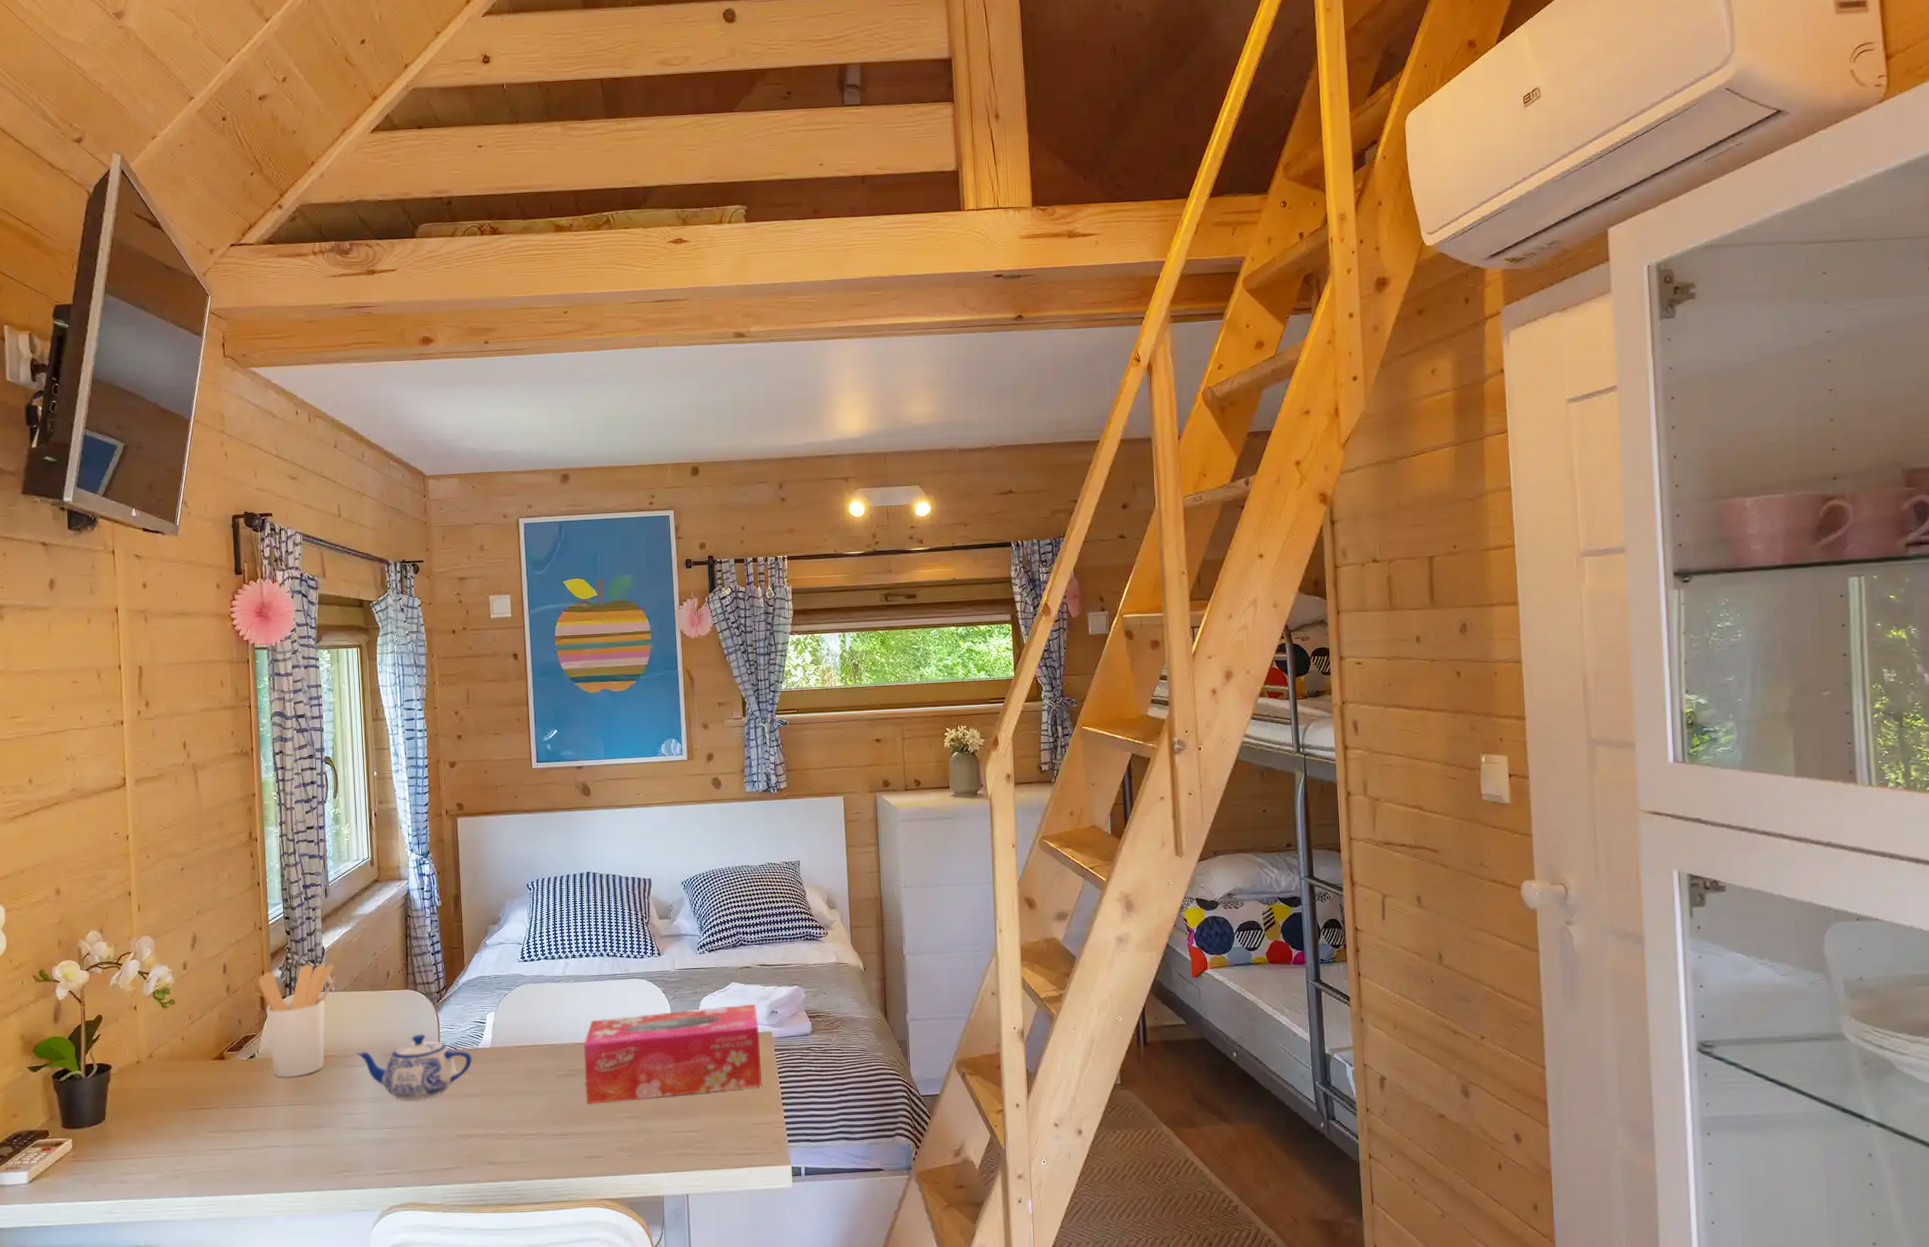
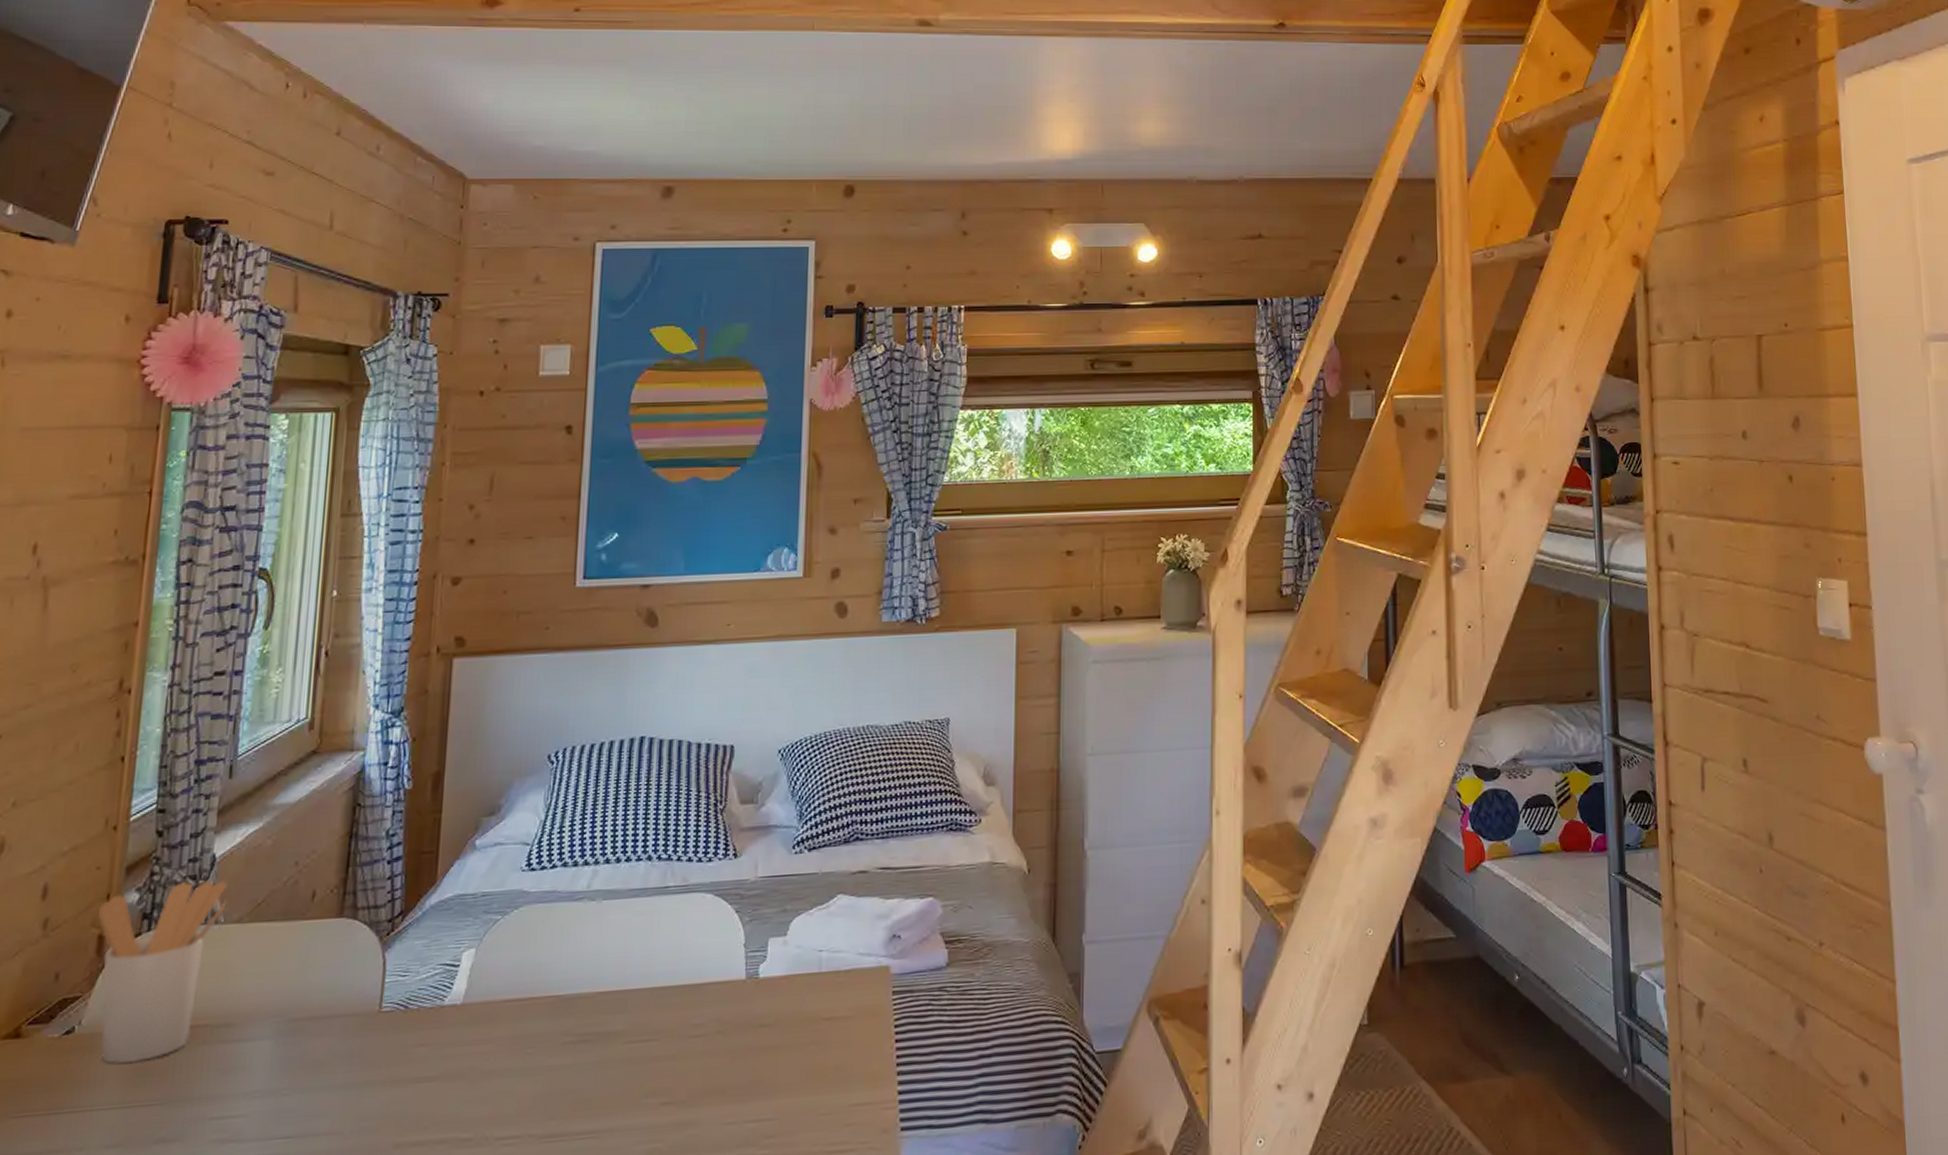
teapot: present [356,1034,472,1101] -> none [244,987,431,1092]
tissue box: present [583,1003,762,1104] -> none [602,924,873,1085]

